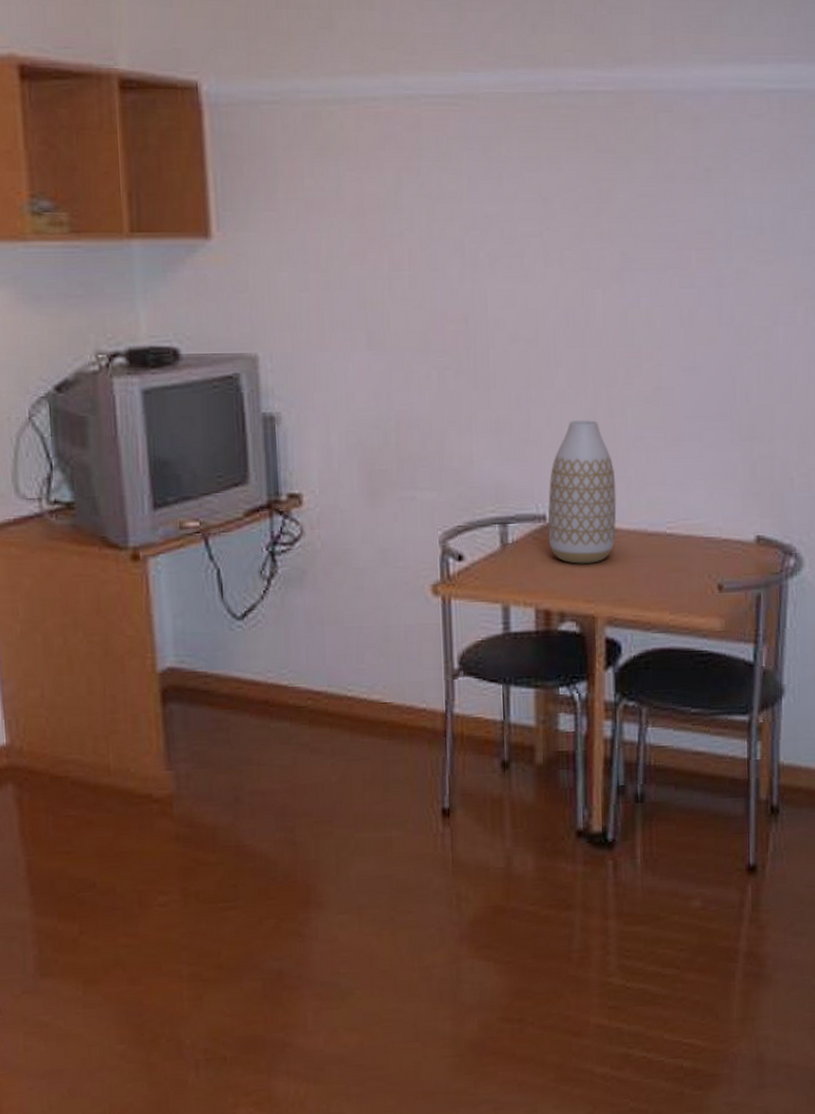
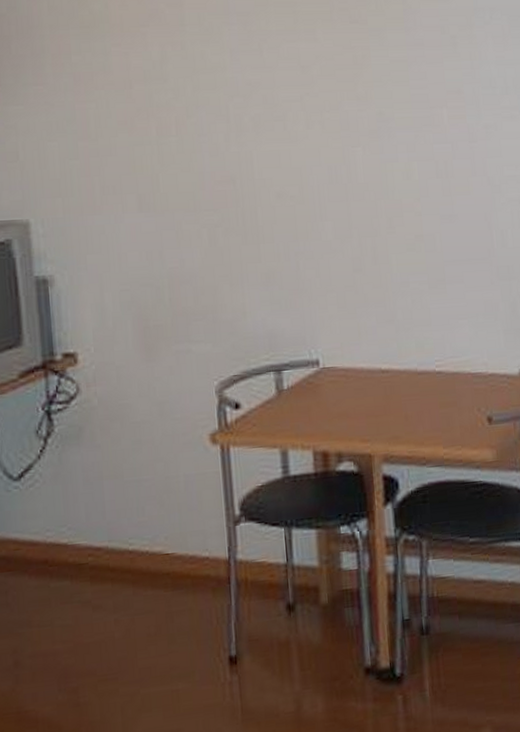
vase: present [547,419,617,564] -> none [320,268,388,406]

